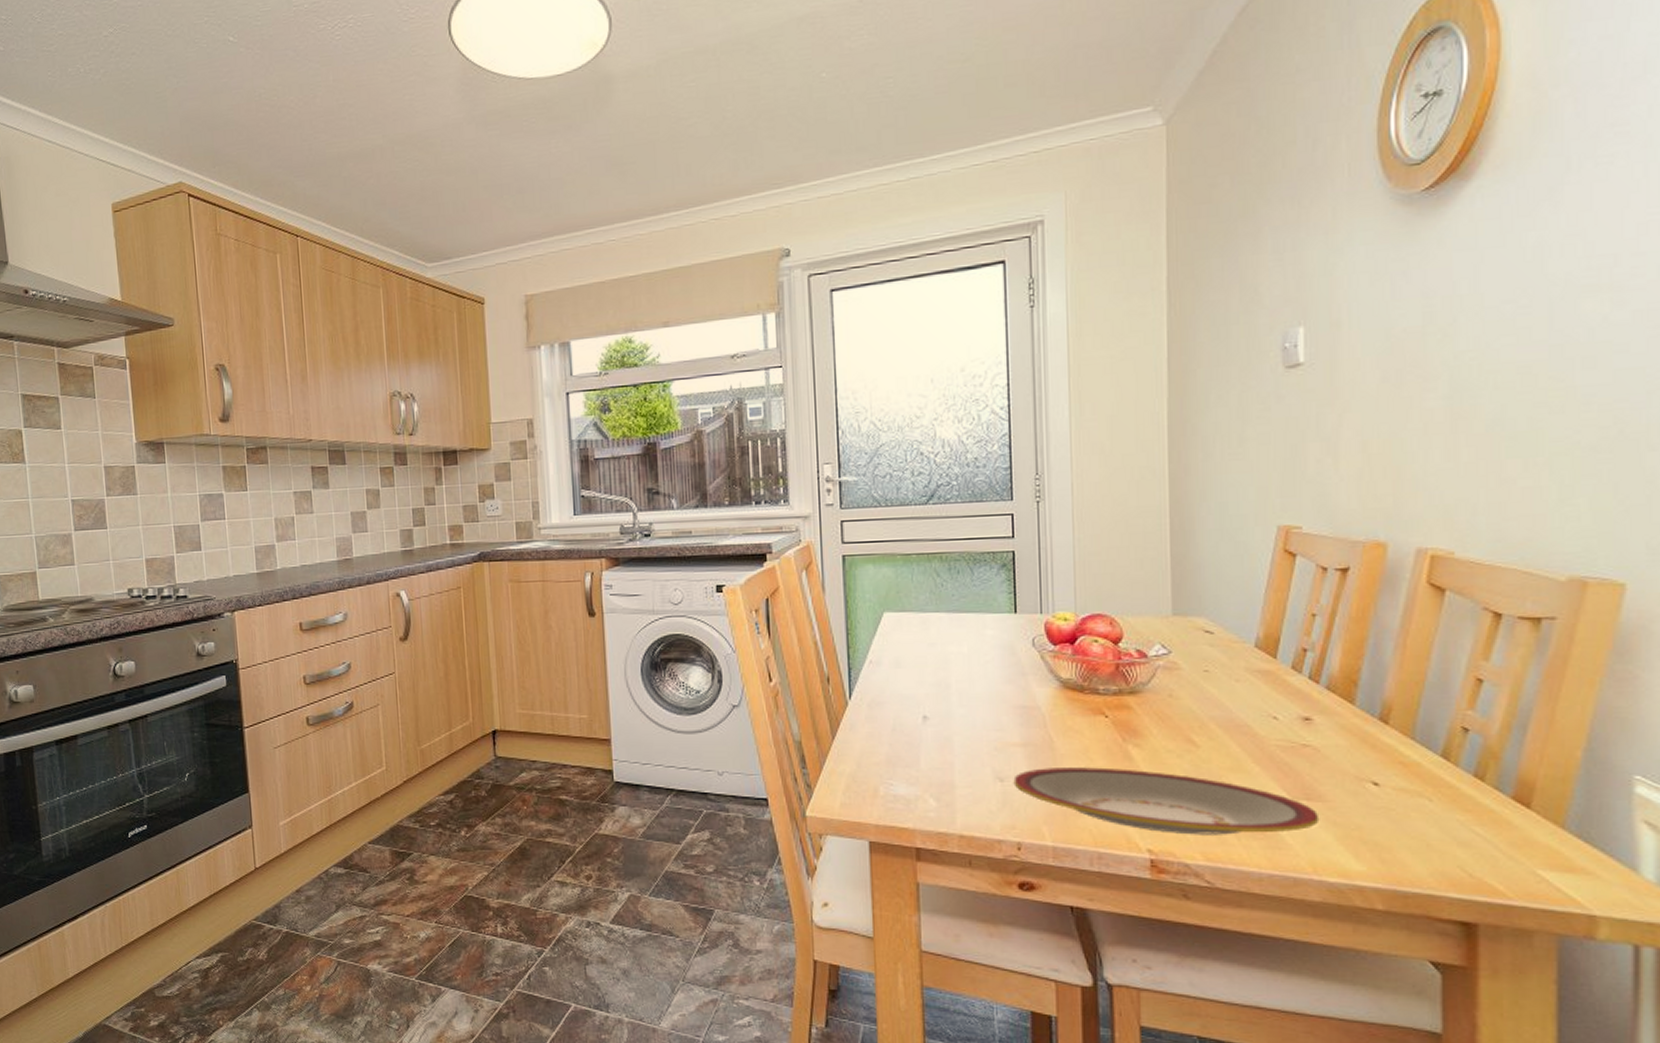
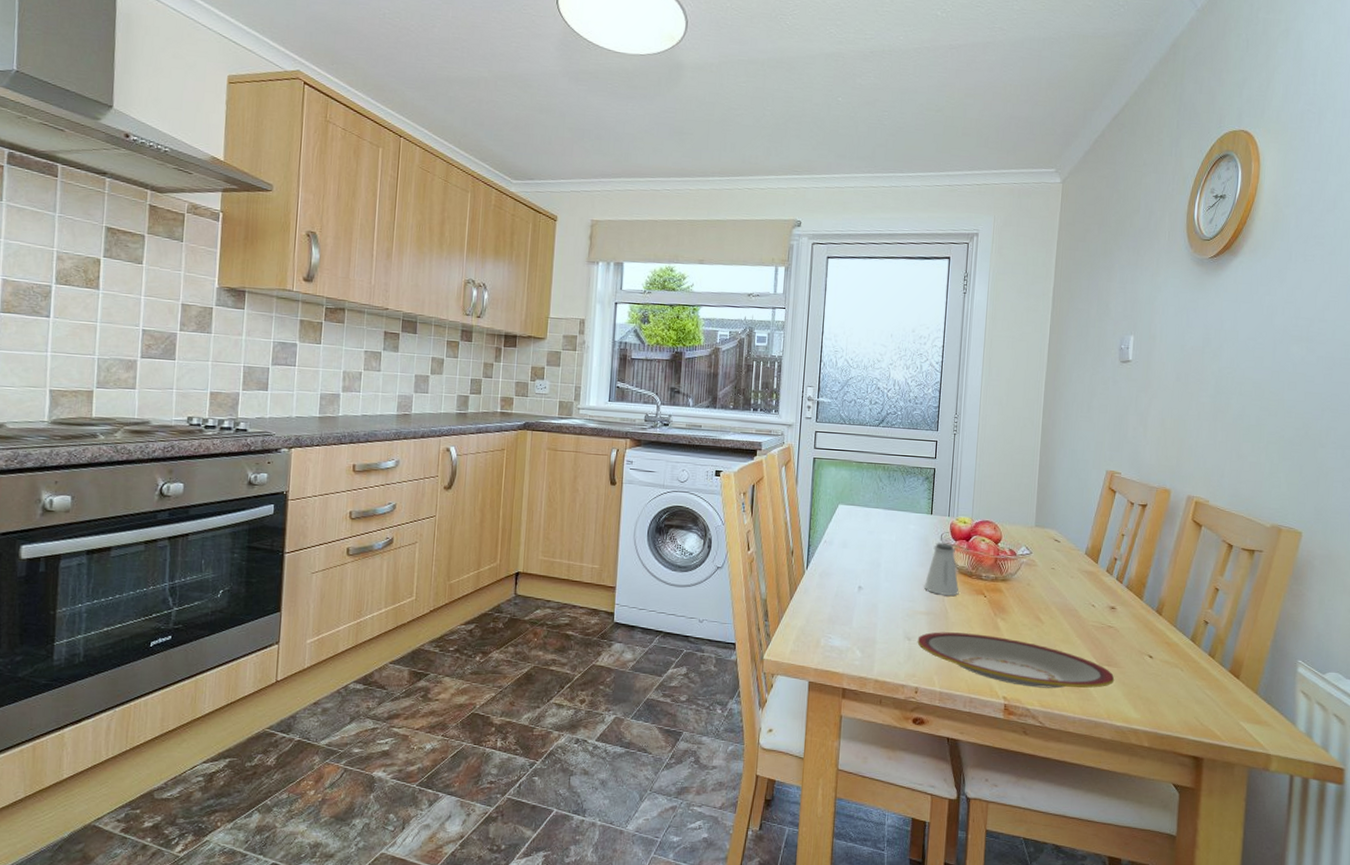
saltshaker: none [1016,649,1067,720] -> present [924,542,959,596]

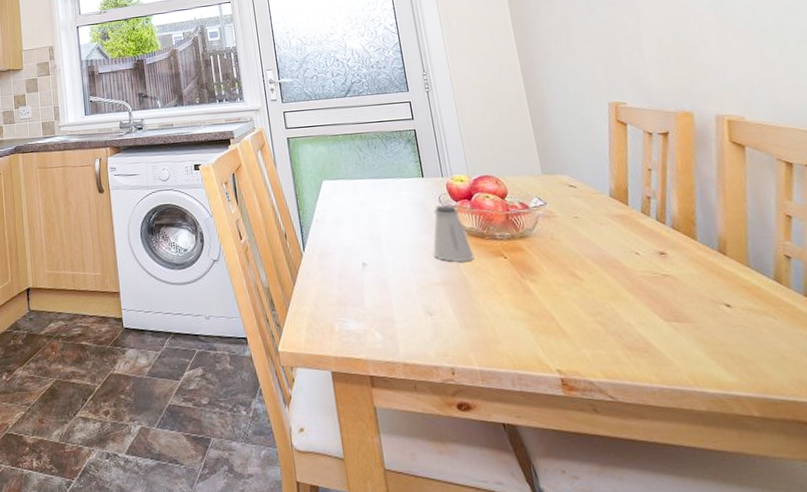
plate: present [917,632,1115,689] -> none [440,300,691,356]

